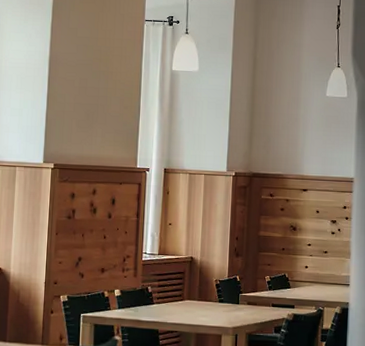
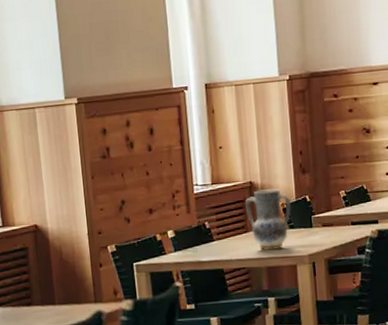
vase: none [184,265,224,319] -> present [245,188,292,250]

